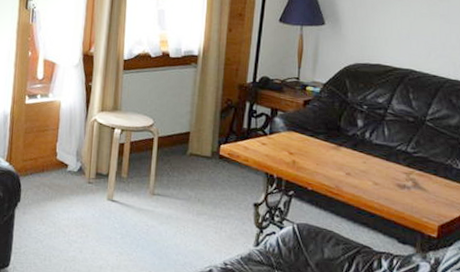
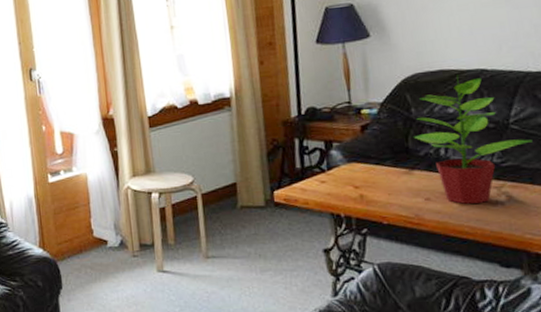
potted plant: none [346,71,442,185] -> present [414,74,533,204]

